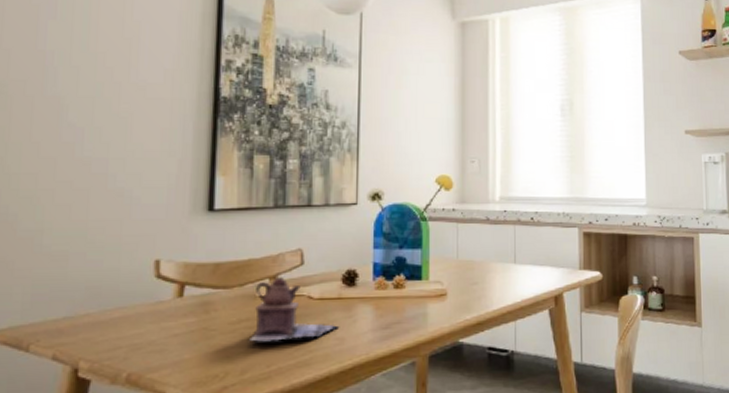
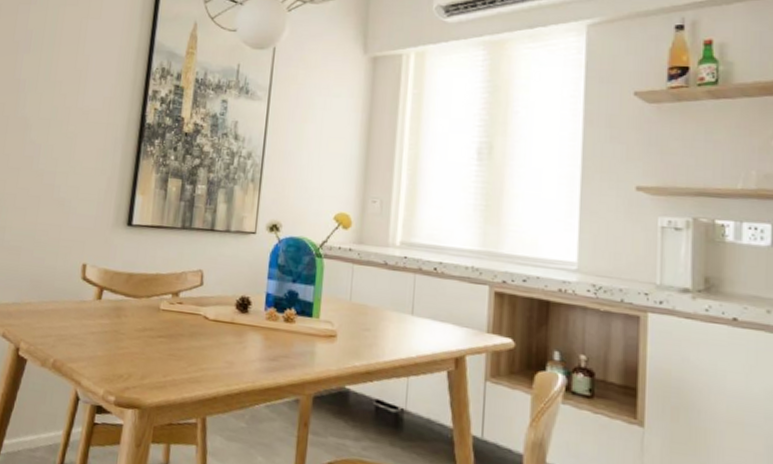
teapot: present [248,277,340,342] -> none [150,294,230,357]

